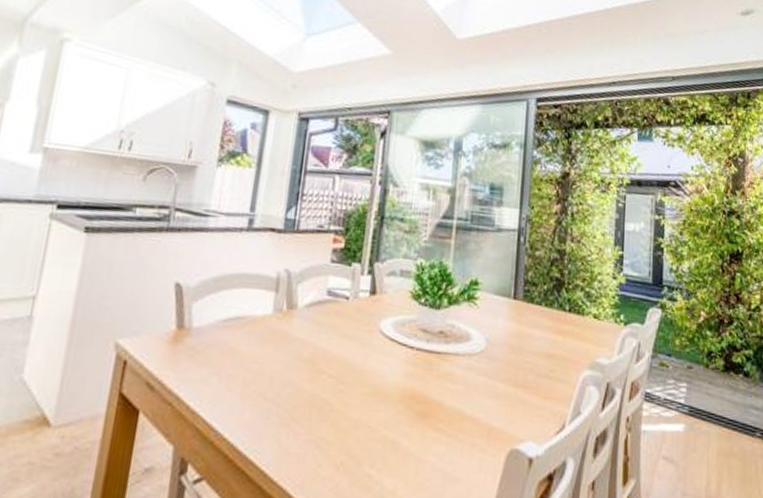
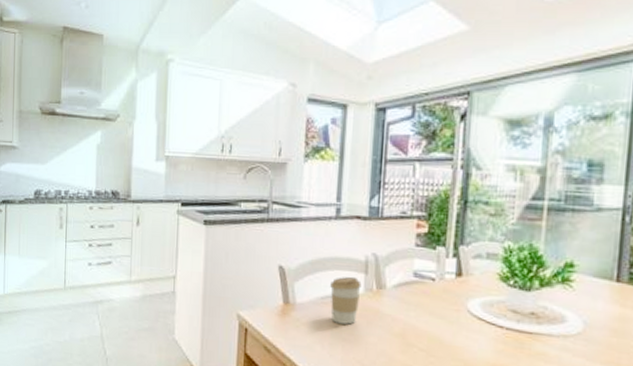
coffee cup: none [233,295,271,351] -> present [330,276,362,325]

